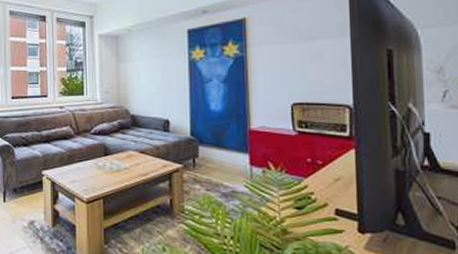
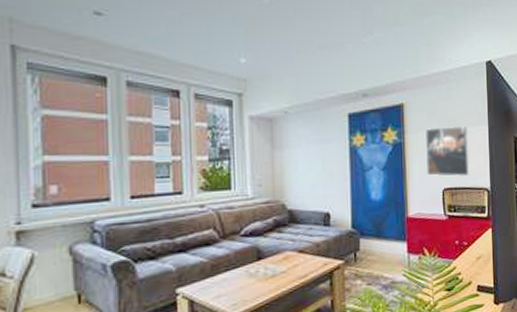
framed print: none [271,38,326,91] -> present [426,125,470,177]

